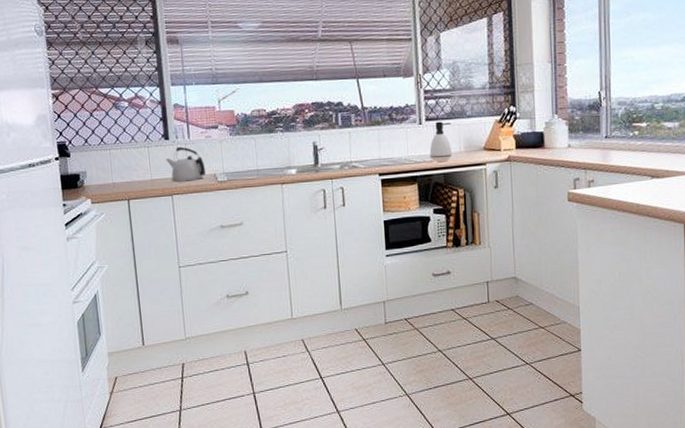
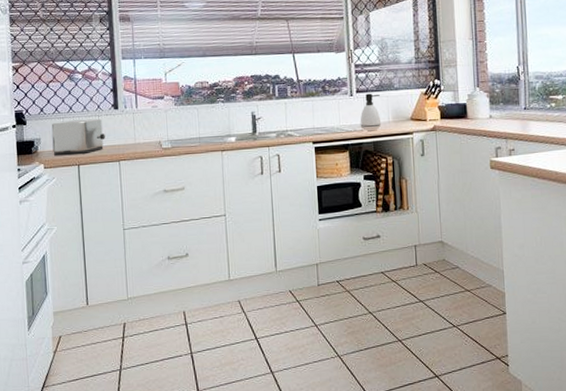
toaster: none [97,150,156,191] -> present [51,118,105,156]
kettle: present [166,146,205,183] -> none [115,115,151,150]

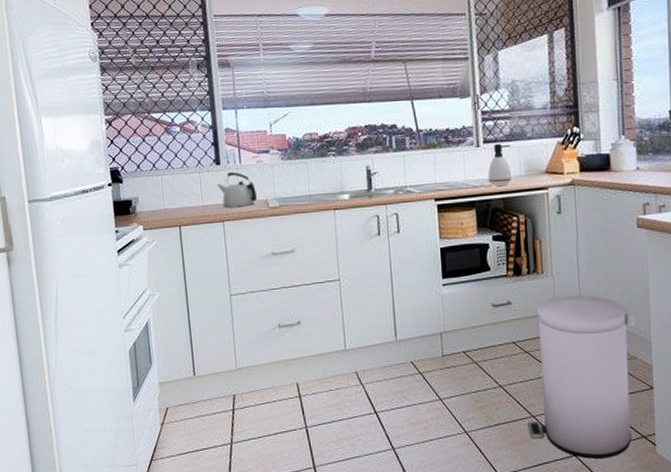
toaster: present [51,118,105,156] -> none [149,175,207,217]
kettle: none [115,115,151,150] -> present [217,171,257,209]
pedal bin: none [394,229,491,379] -> present [527,295,636,459]

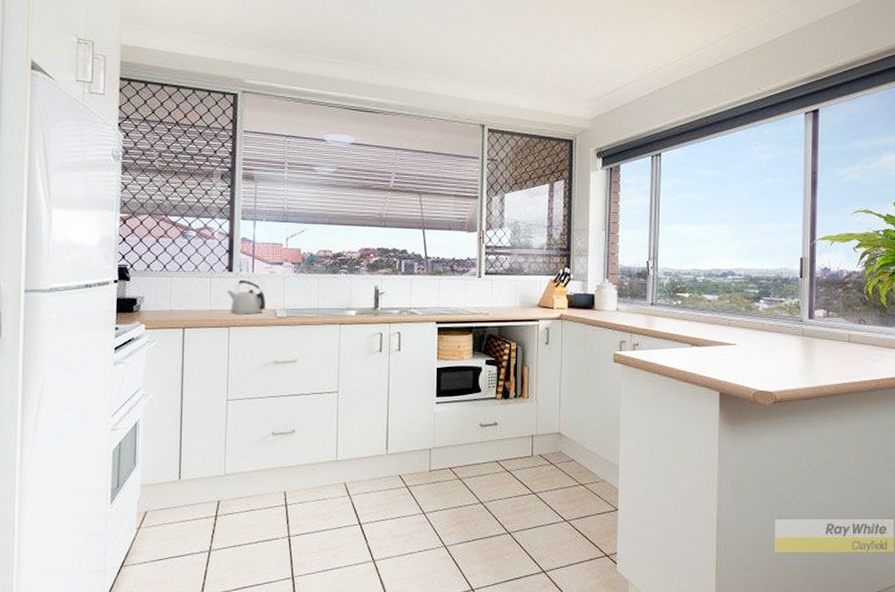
soap dispenser: present [487,143,513,187] -> none [486,276,509,315]
pedal bin: present [527,295,636,459] -> none [503,421,607,575]

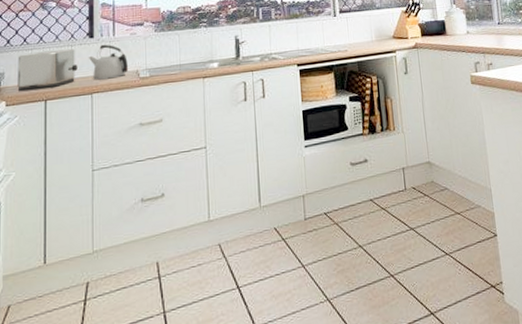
toaster: none [157,279,216,317] -> present [17,48,78,92]

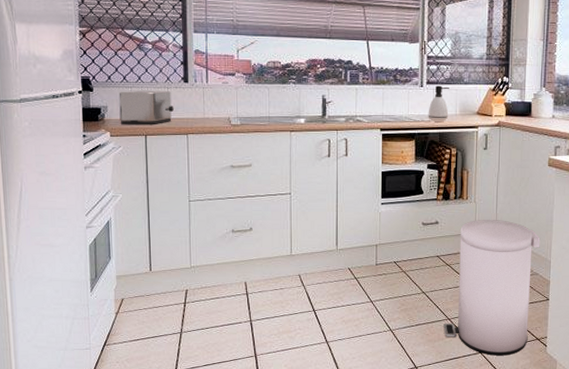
kettle: present [89,44,128,81] -> none [184,89,220,124]
soap dispenser: none [344,13,365,52] -> present [428,85,449,123]
pedal bin: none [387,148,482,316] -> present [443,220,541,356]

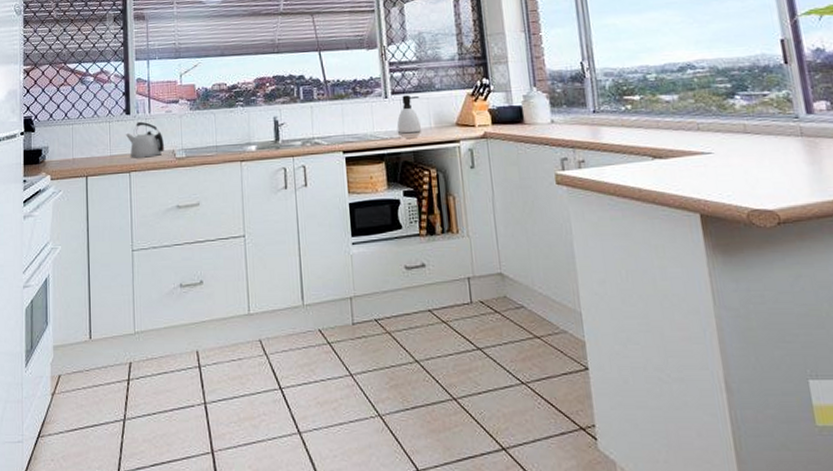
toaster: present [119,90,174,125] -> none [60,125,116,167]
kettle: none [184,89,220,124] -> present [126,121,164,160]
pedal bin: present [443,220,541,356] -> none [448,258,568,454]

